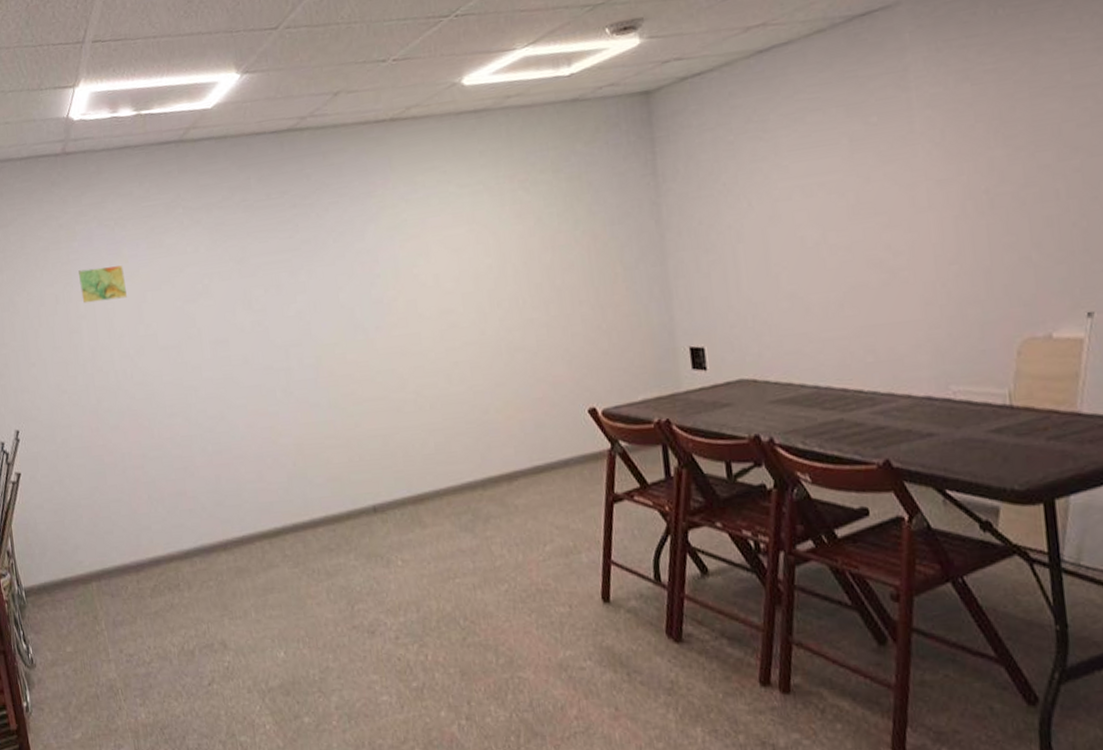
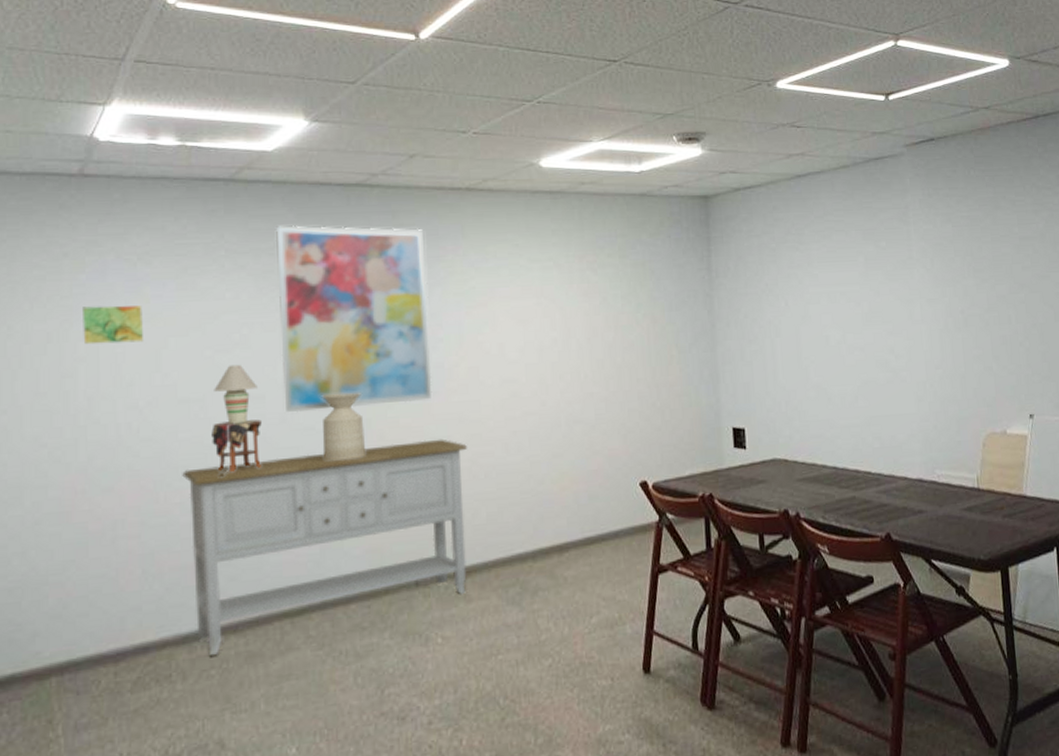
sideboard: none [169,372,421,569] -> present [182,439,467,655]
table lamp: none [186,312,232,414] -> present [211,364,262,477]
wall art: none [221,166,374,354] -> present [275,225,432,413]
side table: none [275,331,320,397] -> present [321,392,366,461]

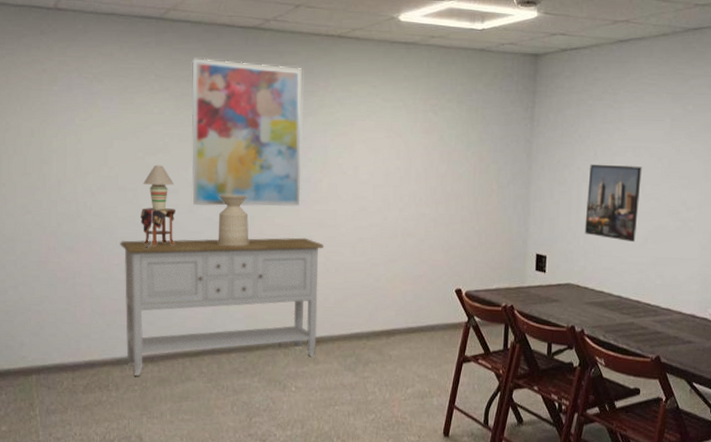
map: present [83,305,143,345] -> none [55,111,96,142]
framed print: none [782,314,844,402] -> present [584,165,642,242]

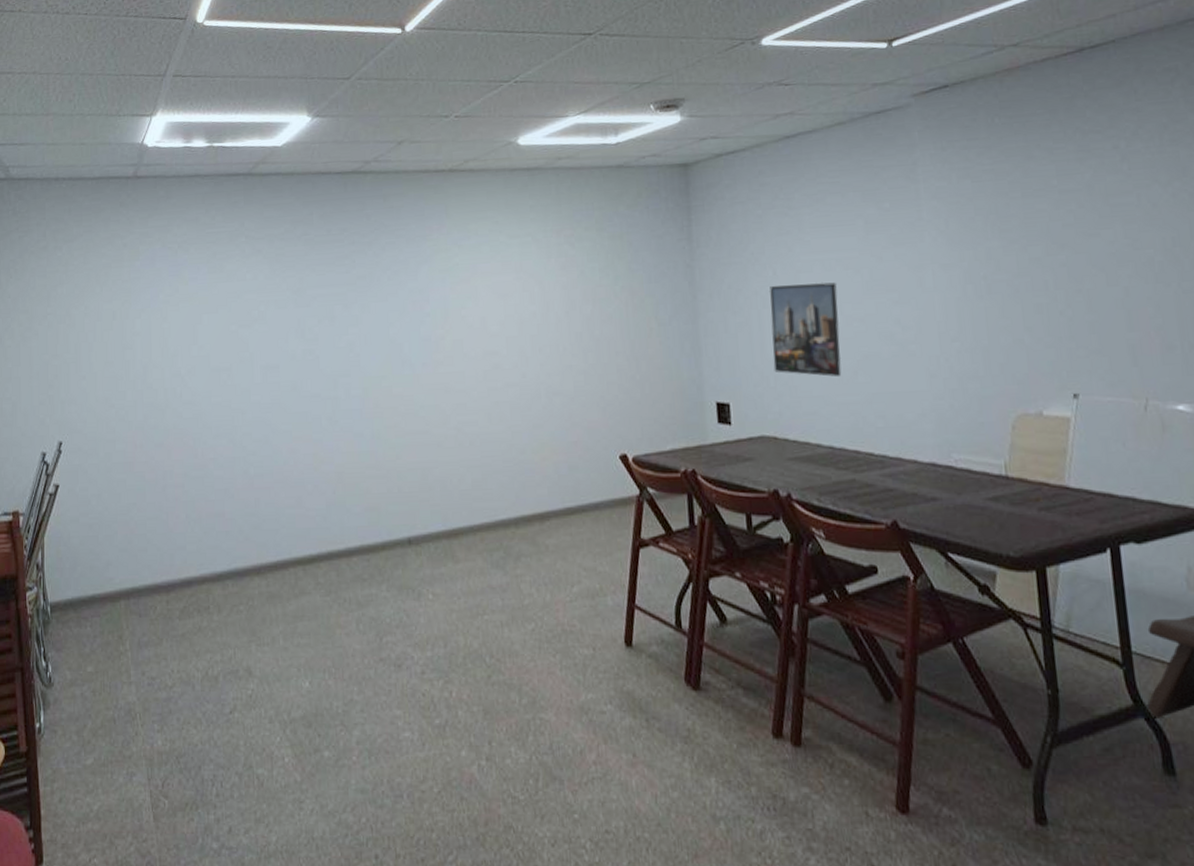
sideboard: present [120,237,324,376] -> none [215,407,454,593]
table lamp: present [141,165,176,248] -> none [237,338,277,437]
wall art: present [191,58,302,207] -> none [285,210,421,381]
side table: present [218,194,249,246] -> none [325,363,364,426]

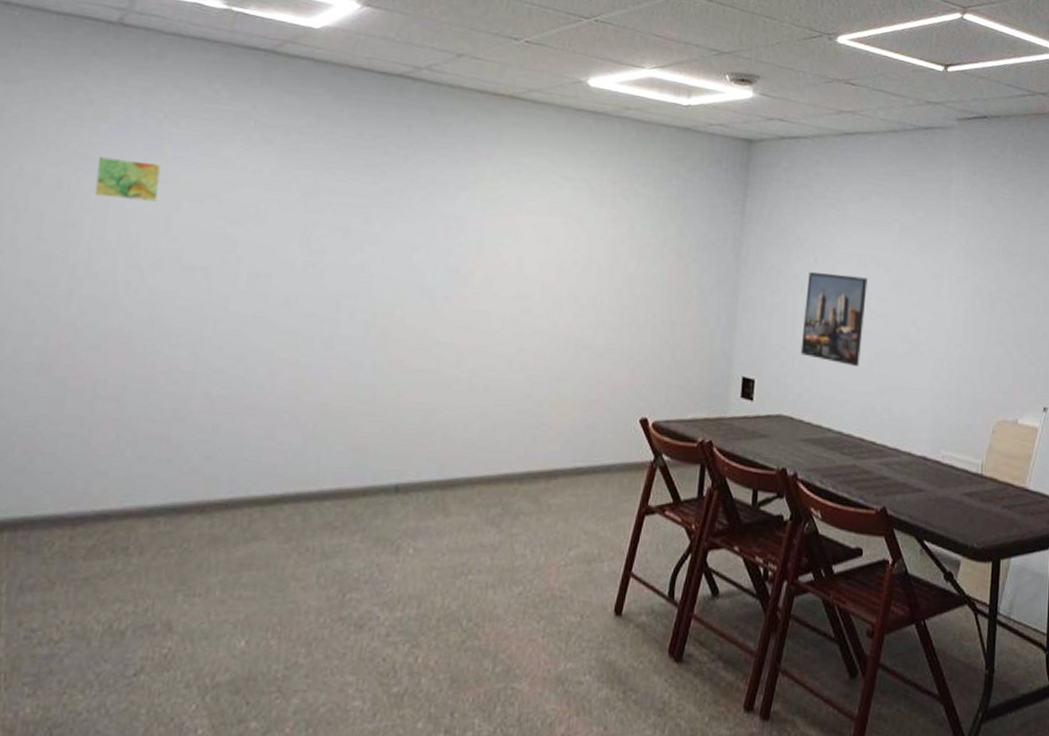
map: none [138,287,183,321] -> present [95,157,161,202]

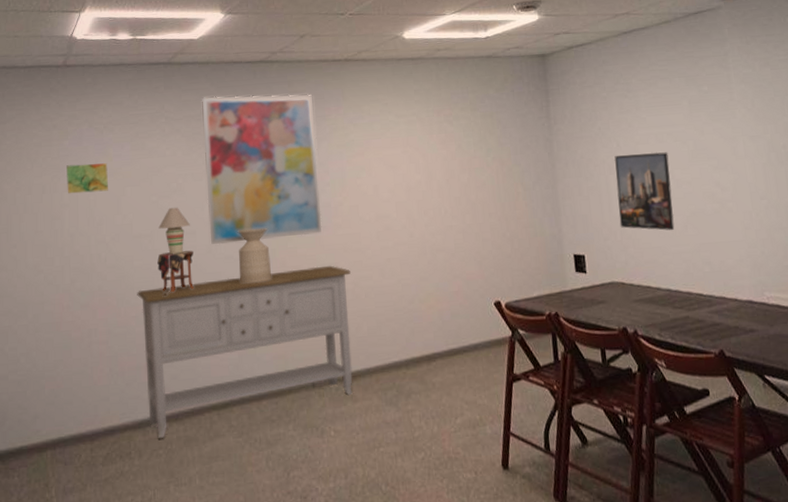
sideboard: none [163,338,470,533] -> present [137,265,353,438]
table lamp: none [209,238,266,351] -> present [157,207,194,296]
wall art: none [291,105,459,304] -> present [201,94,322,245]
side table: none [320,282,372,353] -> present [237,227,272,284]

